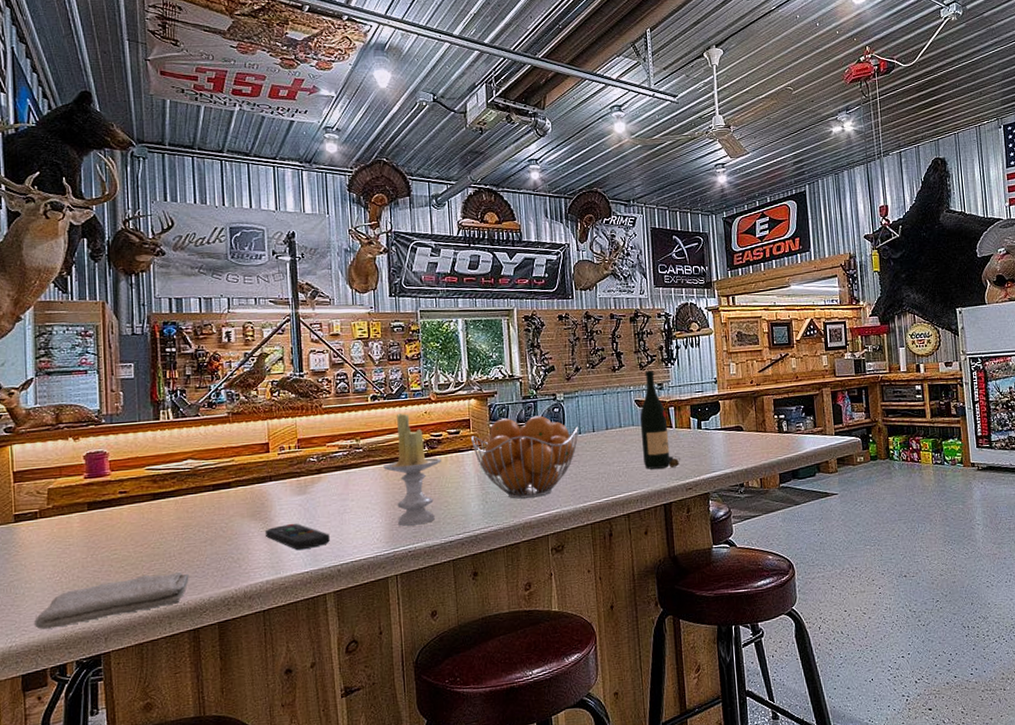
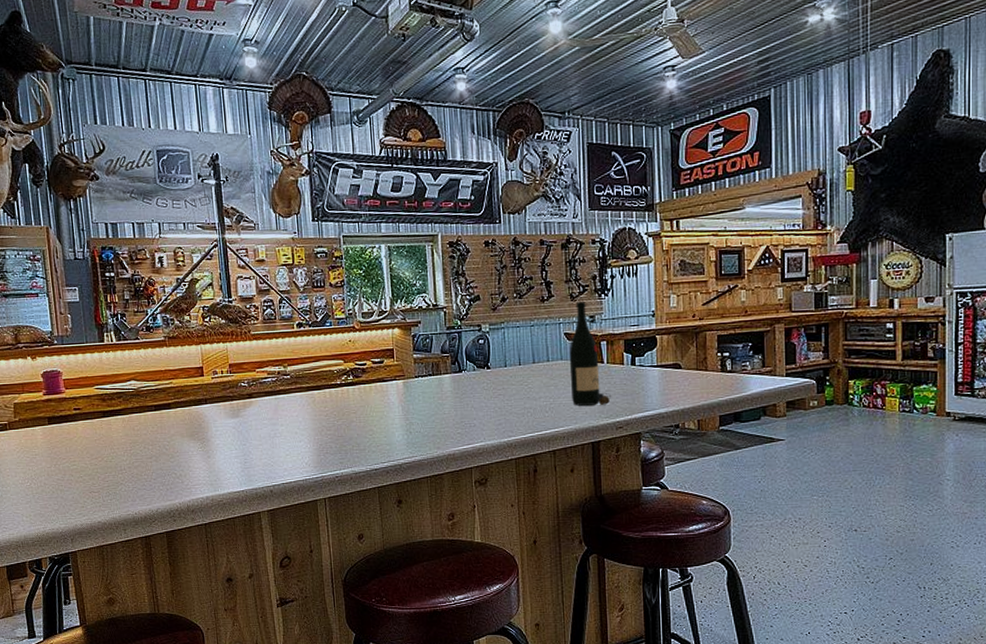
washcloth: present [35,571,189,630] -> none [12,484,139,528]
remote control: present [266,523,330,551] -> none [204,444,262,470]
candle: present [383,413,441,526] -> none [310,341,366,452]
fruit basket: present [471,415,579,499] -> none [395,347,504,431]

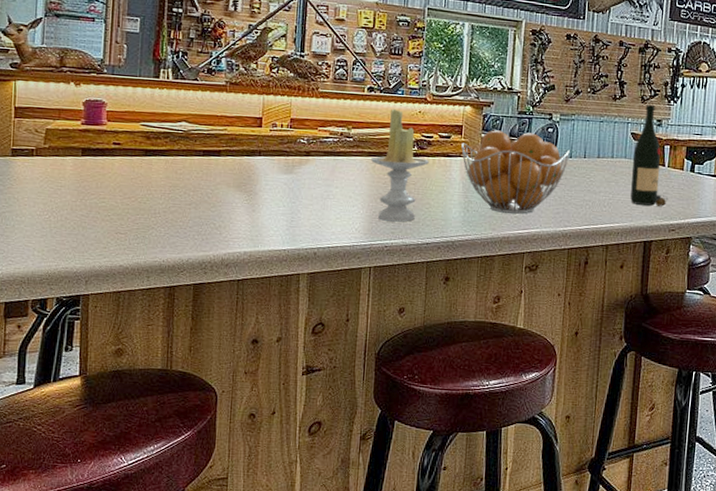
candle: none [310,341,366,452] -> present [371,108,429,222]
fruit basket: none [395,347,504,431] -> present [461,130,570,214]

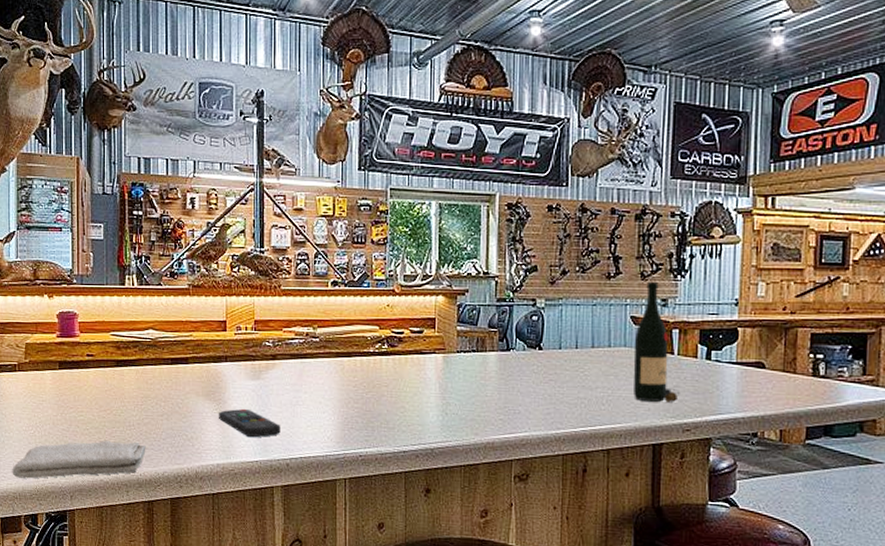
washcloth: none [21,227,171,264] -> present [12,441,146,479]
remote control: none [249,200,310,228] -> present [219,408,281,438]
candle: present [371,108,429,222] -> none [339,303,401,429]
fruit basket: present [461,130,570,214] -> none [435,321,559,416]

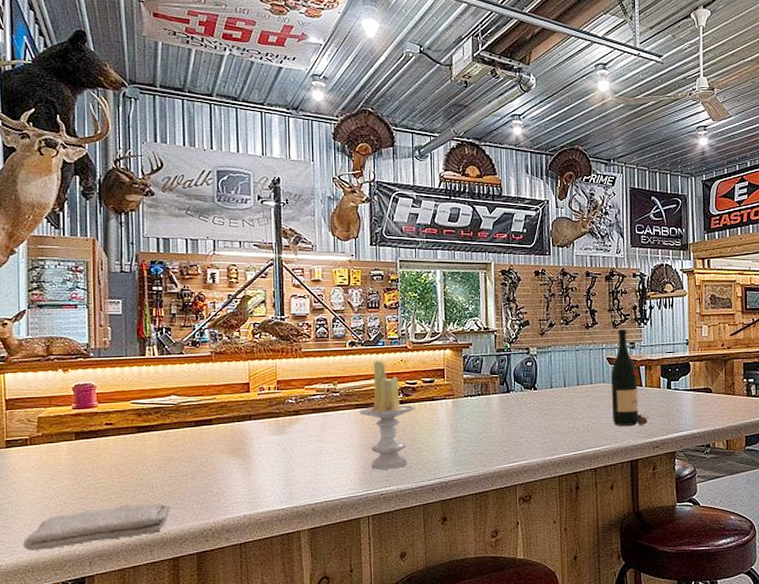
remote control: present [219,408,281,438] -> none [244,461,305,488]
candle: none [339,303,401,429] -> present [359,359,415,470]

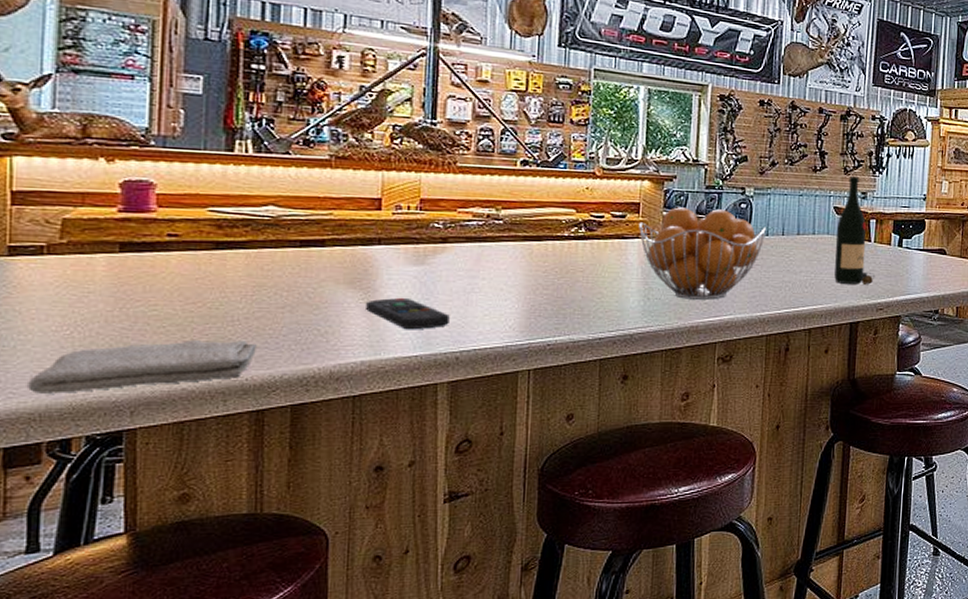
remote control: none [244,461,305,488] -> present [366,297,450,330]
candle: present [359,359,415,470] -> none [527,184,600,316]
fruit basket: none [445,368,550,449] -> present [639,207,766,300]

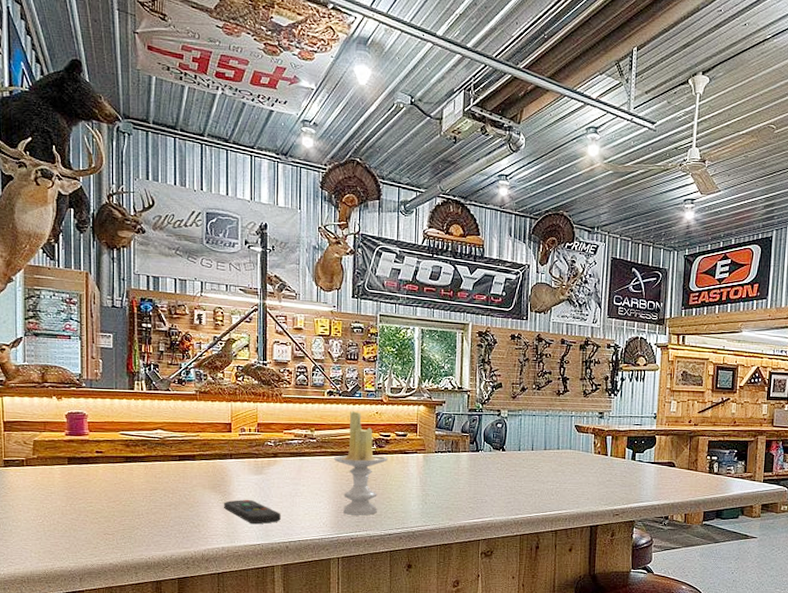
washcloth: present [28,339,257,394] -> none [20,528,154,564]
candle: none [527,184,600,316] -> present [334,410,388,516]
fruit basket: present [639,207,766,300] -> none [417,427,518,504]
wine bottle: present [834,177,876,285] -> none [576,399,612,493]

